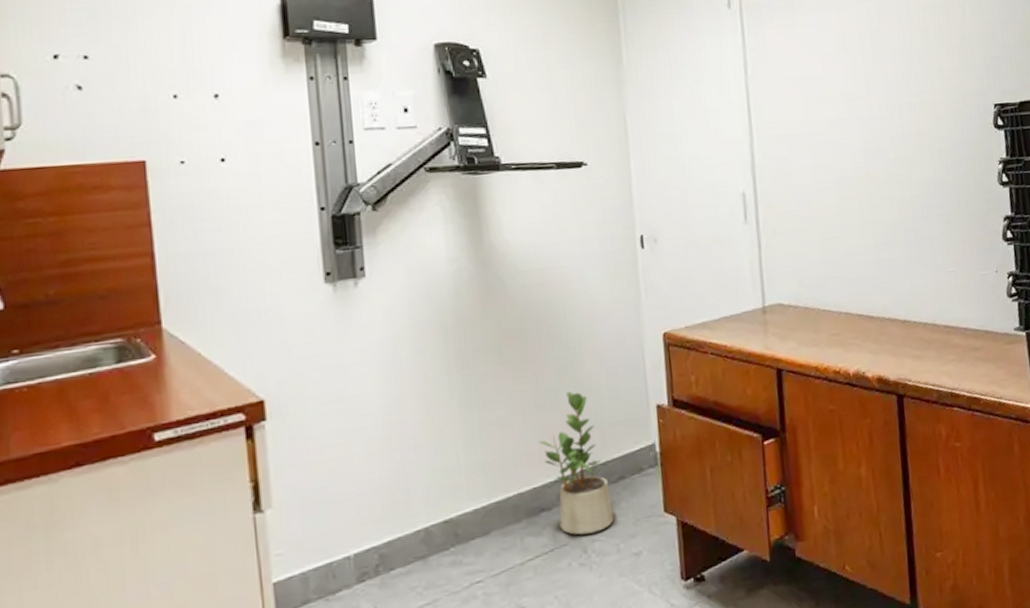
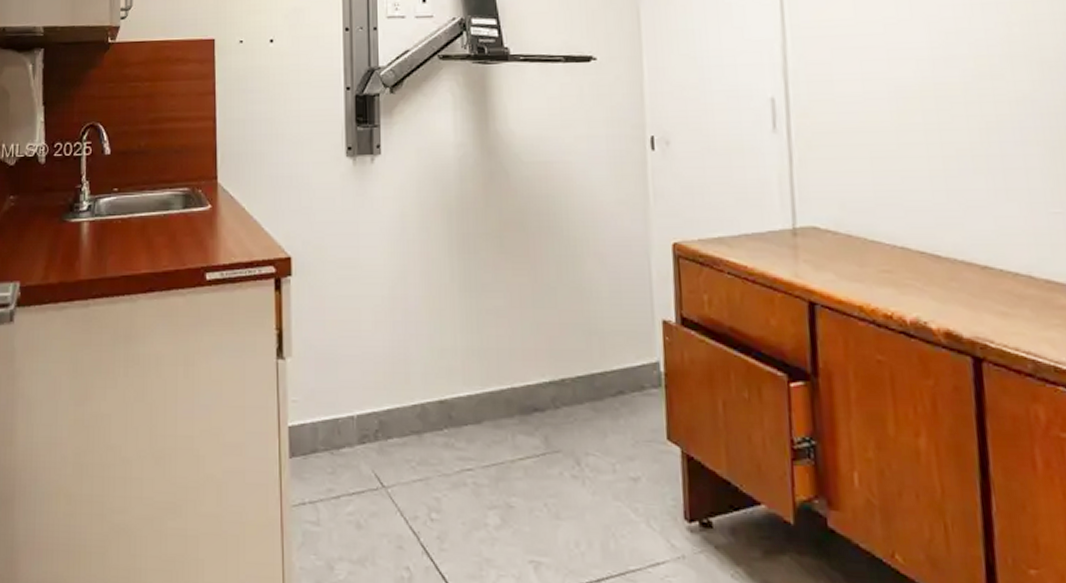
potted plant: present [538,391,614,535] -> none [534,291,611,446]

